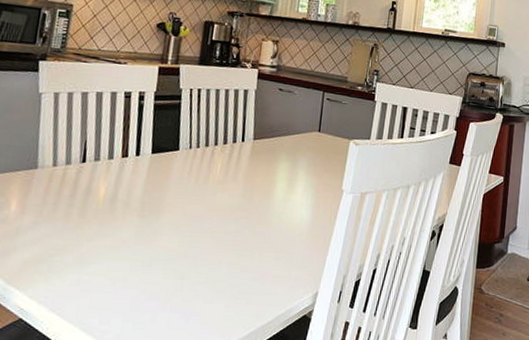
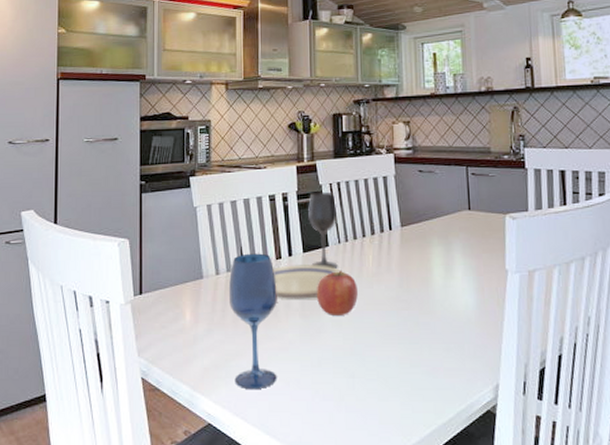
wineglass: none [56,148,119,286] -> present [228,253,277,390]
plate: none [115,164,192,200] -> present [273,265,346,299]
wine glass: none [158,95,194,173] -> present [308,191,338,269]
fruit: none [158,174,202,219] -> present [316,270,358,315]

